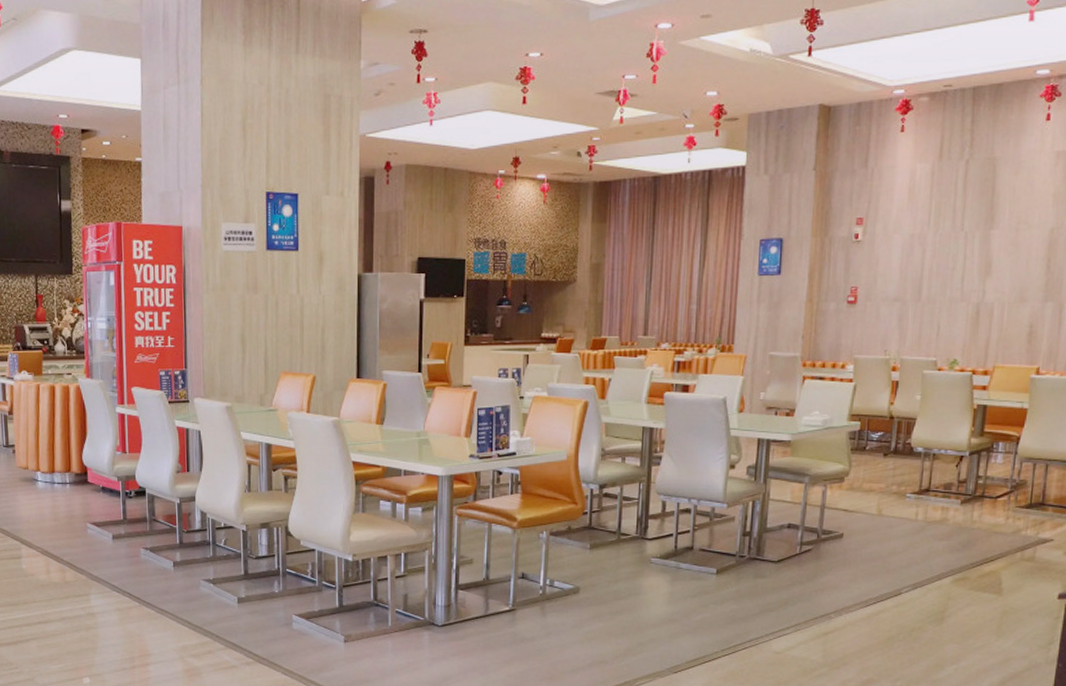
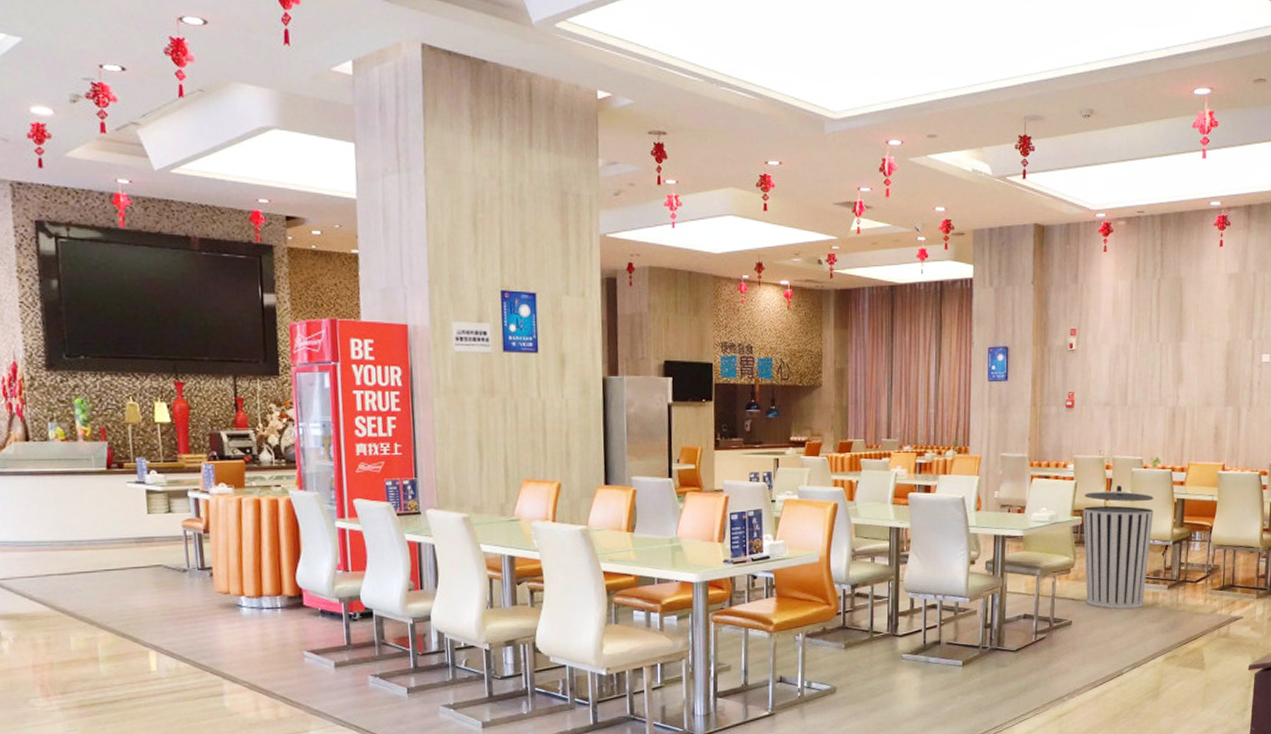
trash can: none [861,389,949,523] -> present [1083,485,1154,609]

